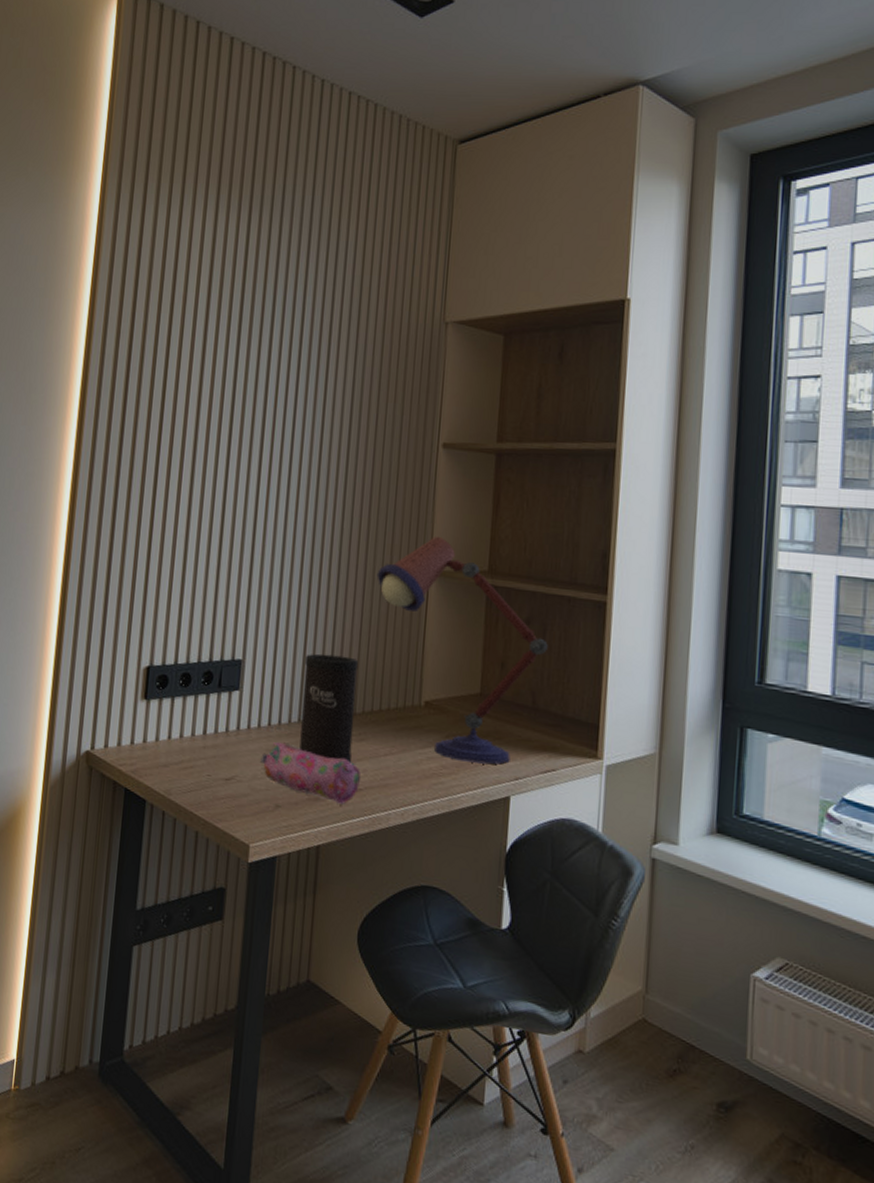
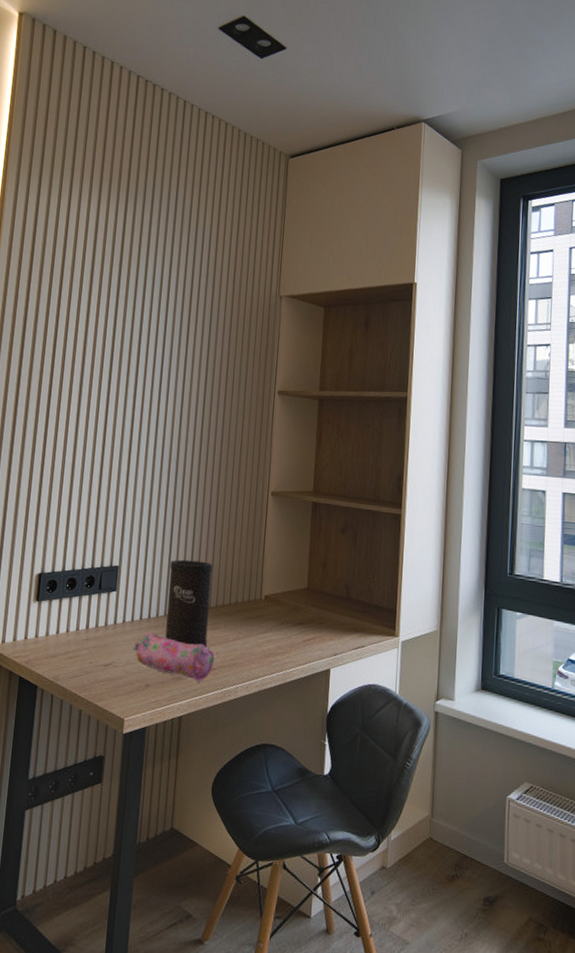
desk lamp: present [376,536,548,765] -> none [227,464,358,644]

